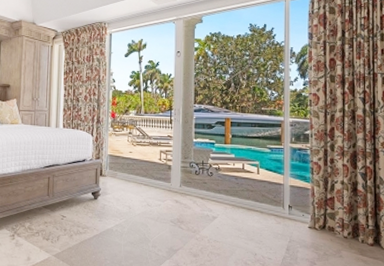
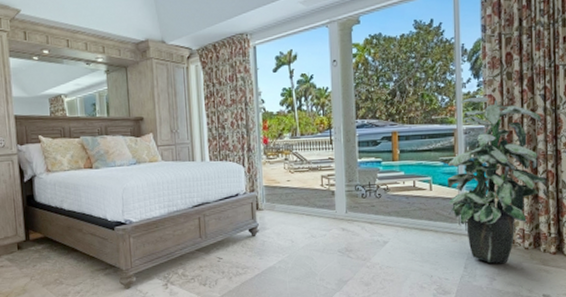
indoor plant: none [266,94,365,249] -> present [438,96,547,264]

